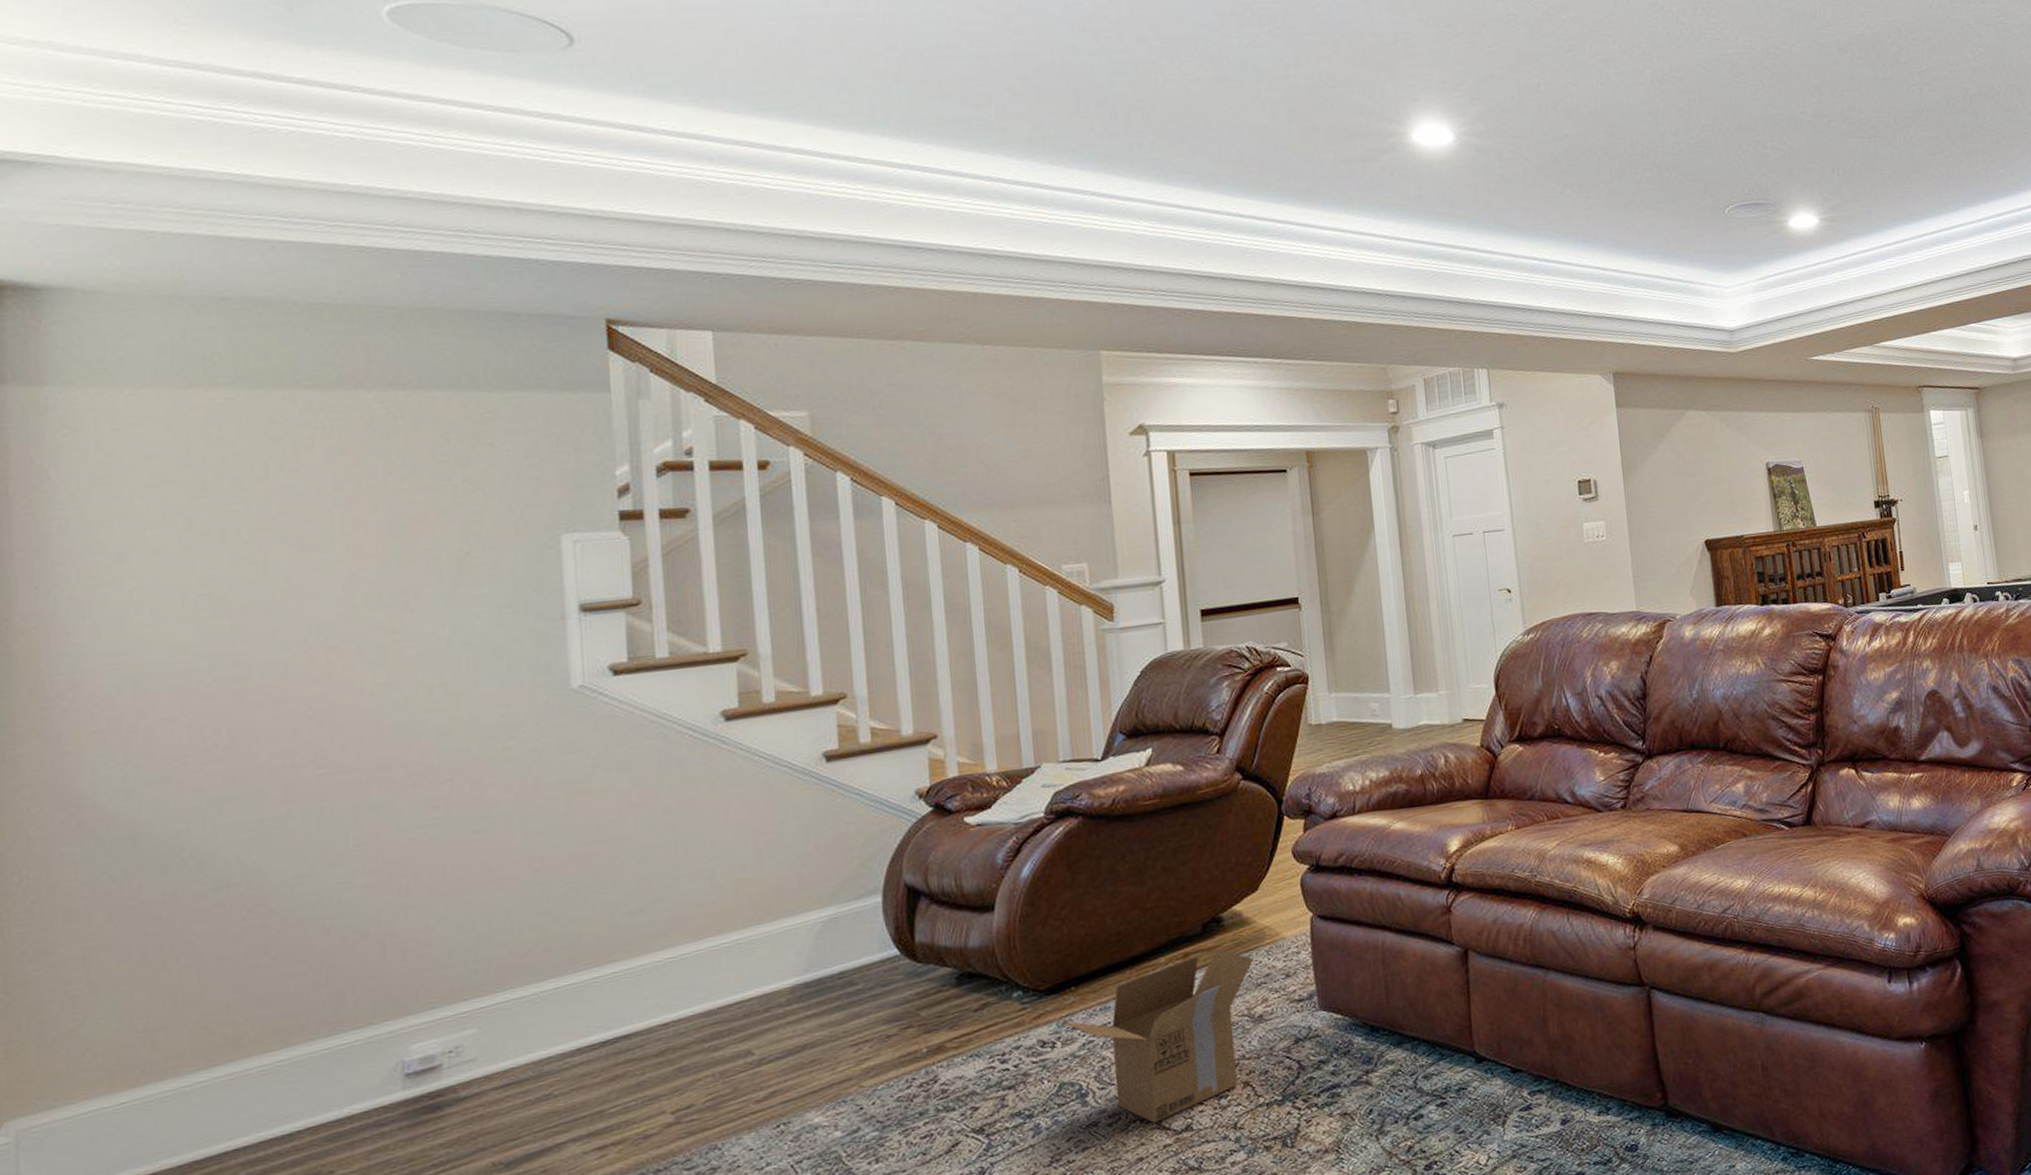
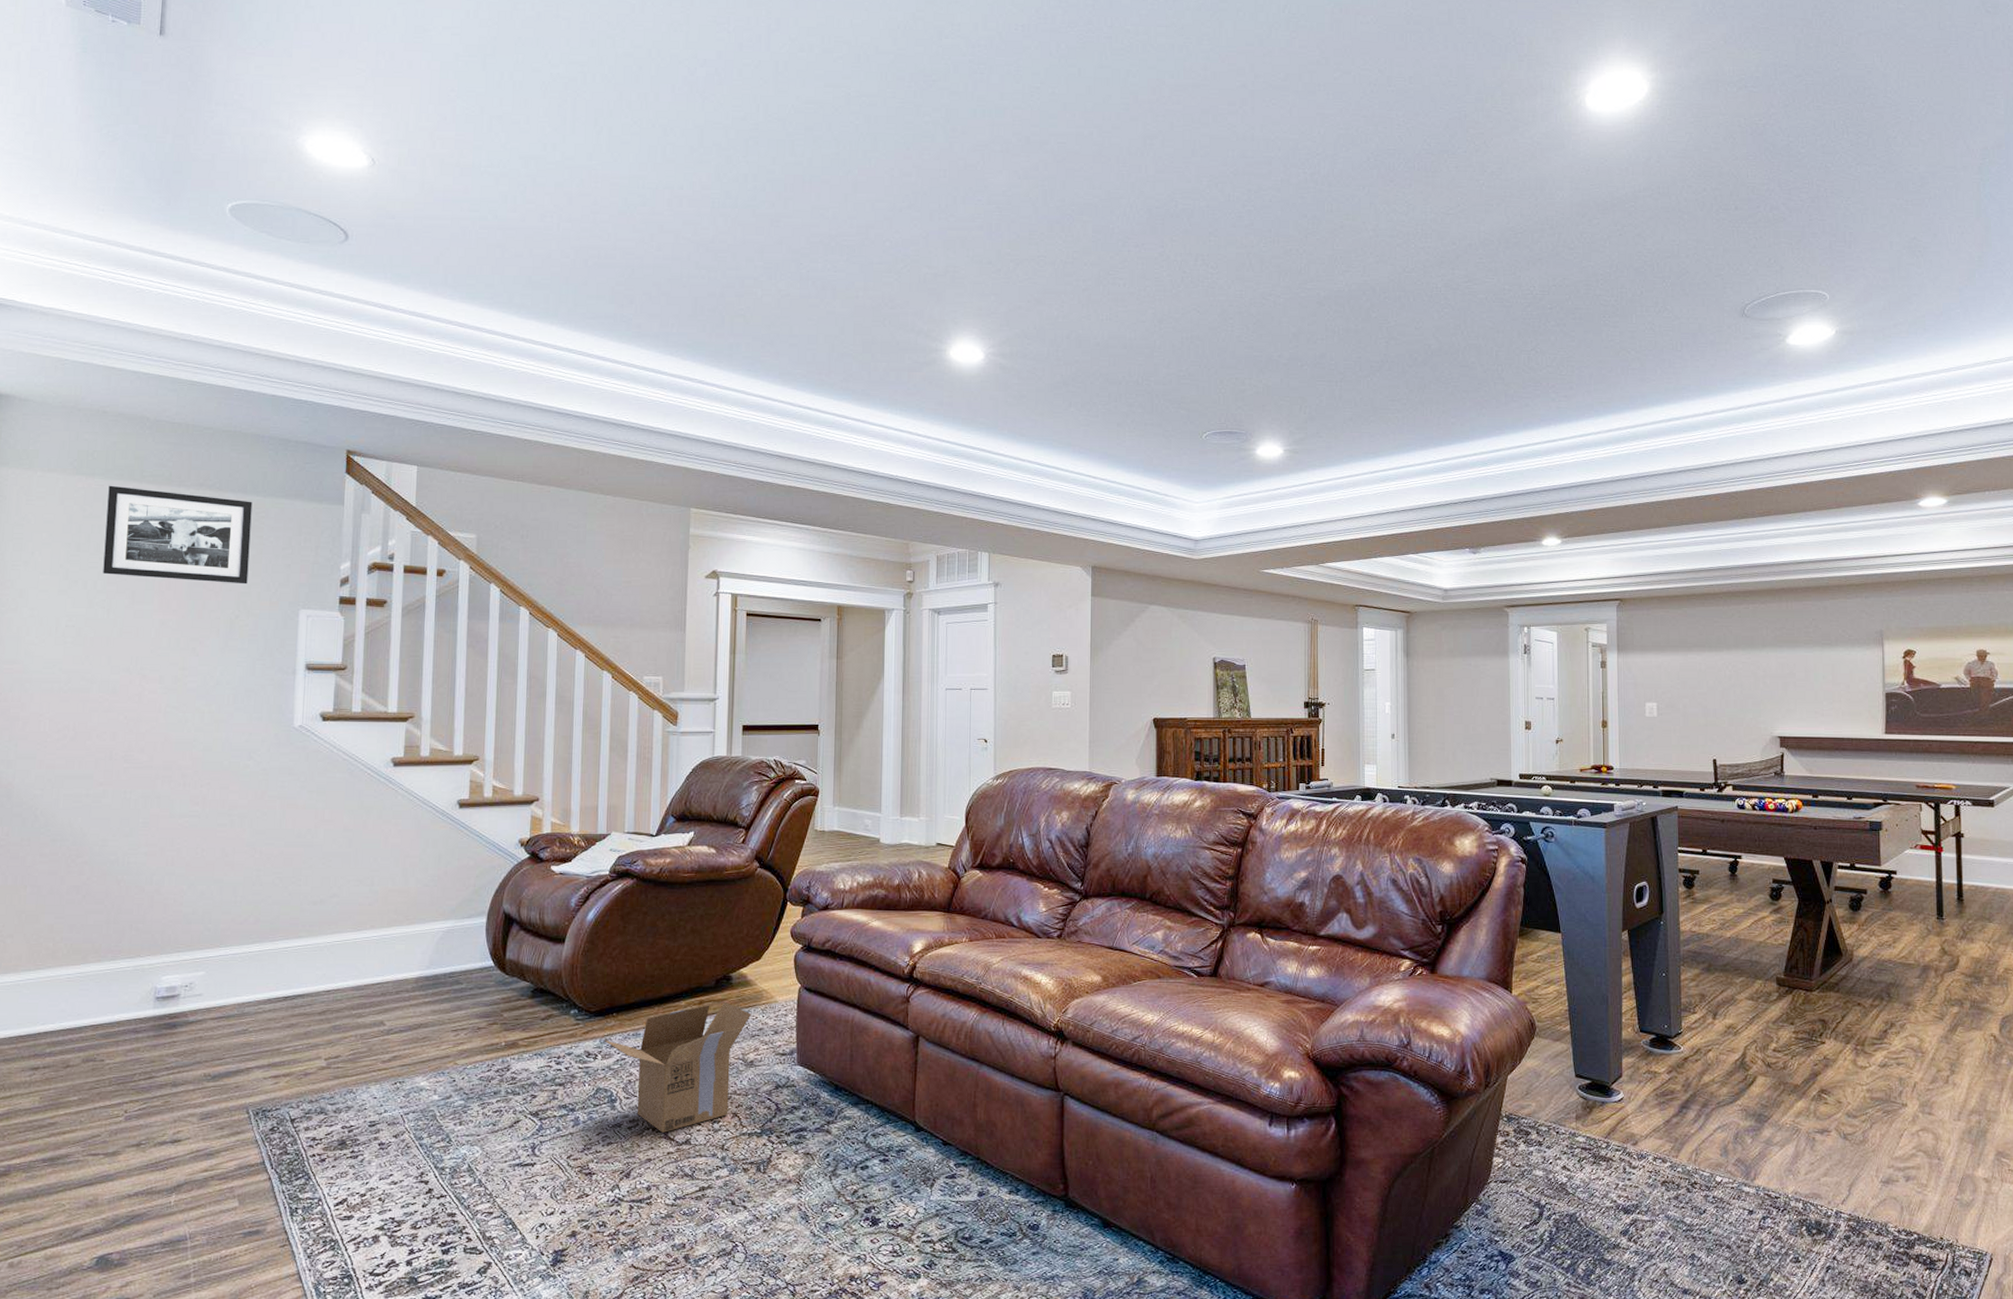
picture frame: none [243,397,478,519] -> present [103,485,253,585]

